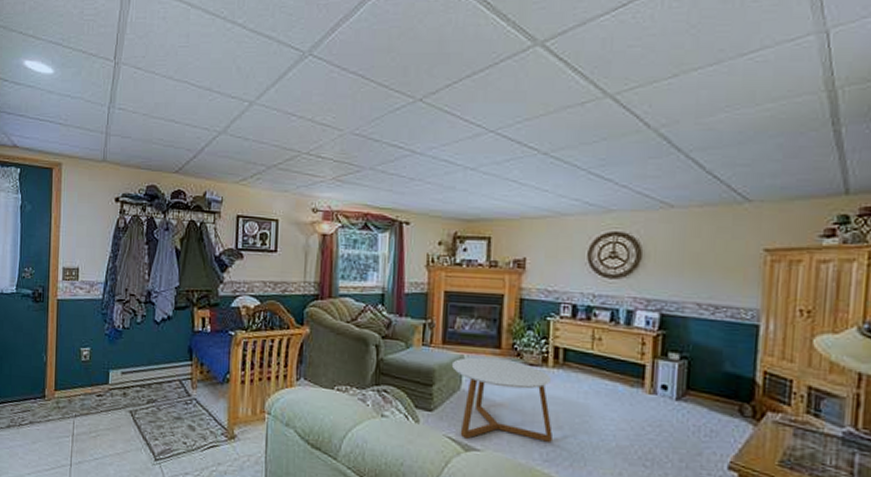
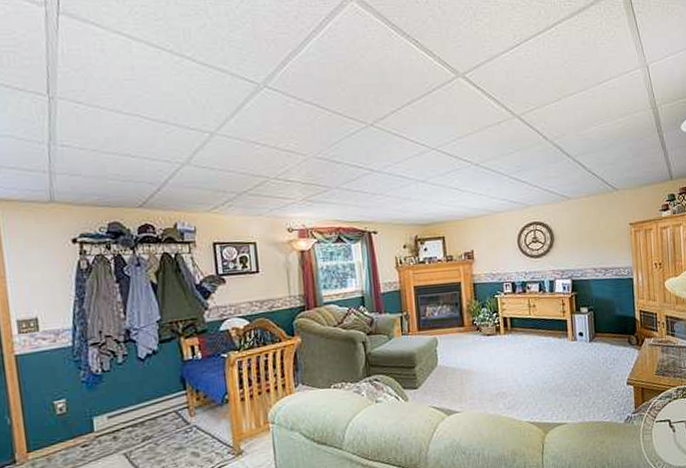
coffee table: present [451,357,553,442] -> none [427,334,511,405]

